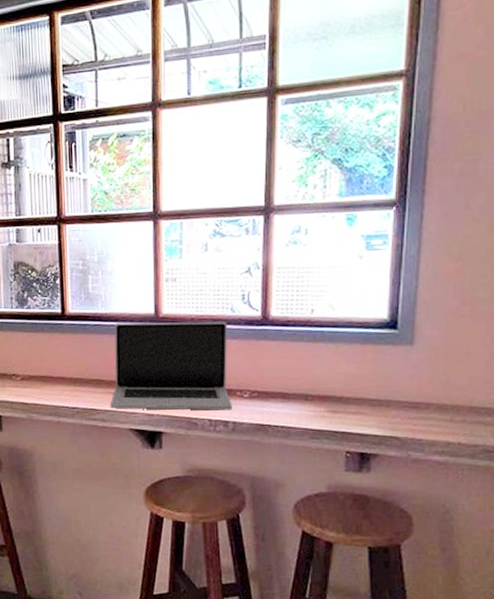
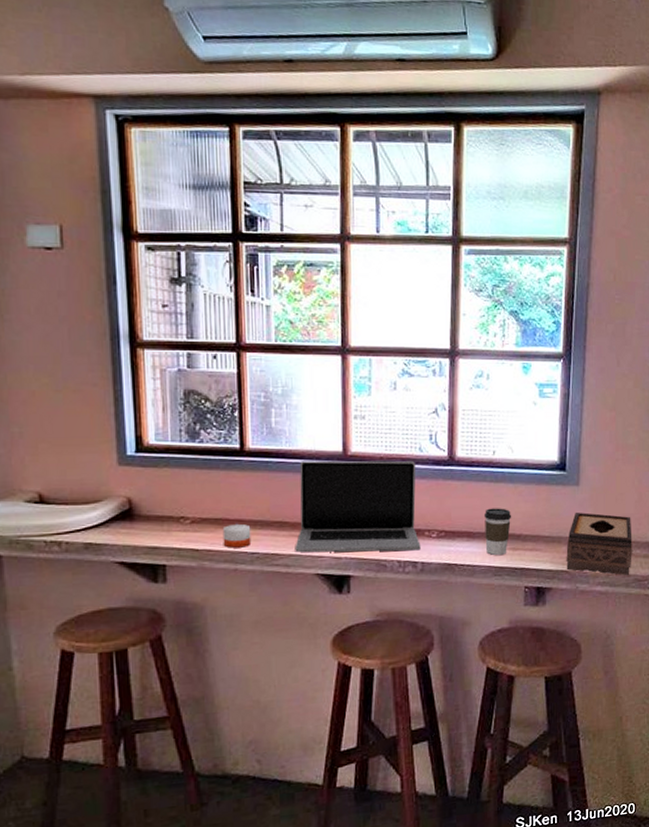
candle: none [47,381,72,403] -> present [222,523,252,548]
coffee cup: none [300,369,332,418] -> present [483,508,512,556]
tissue box: none [396,374,481,446] -> present [566,512,632,576]

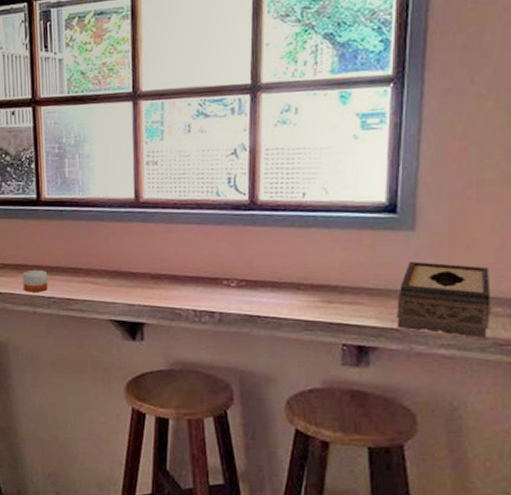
laptop: present [295,460,421,553] -> none [89,206,218,300]
coffee cup: present [483,508,512,556] -> none [291,256,327,309]

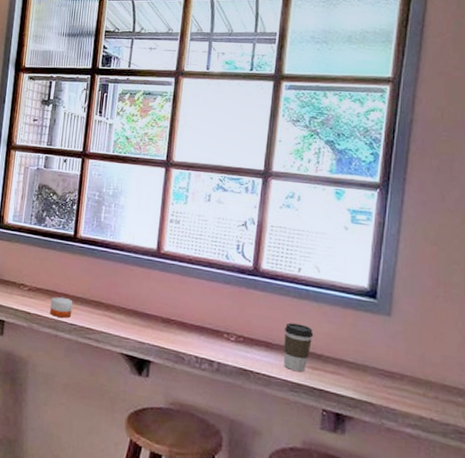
coffee cup: none [291,256,327,309] -> present [283,322,314,372]
tissue box: present [397,262,491,339] -> none [371,344,453,425]

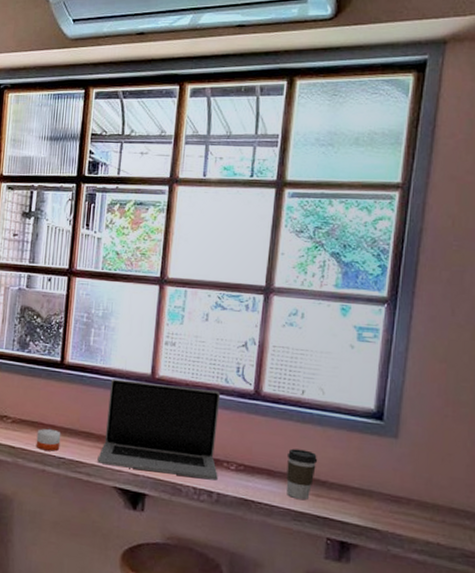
laptop: none [106,252,222,351] -> present [97,379,221,481]

